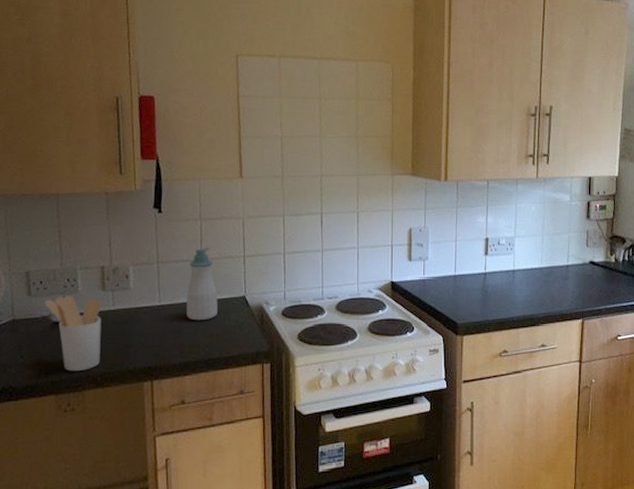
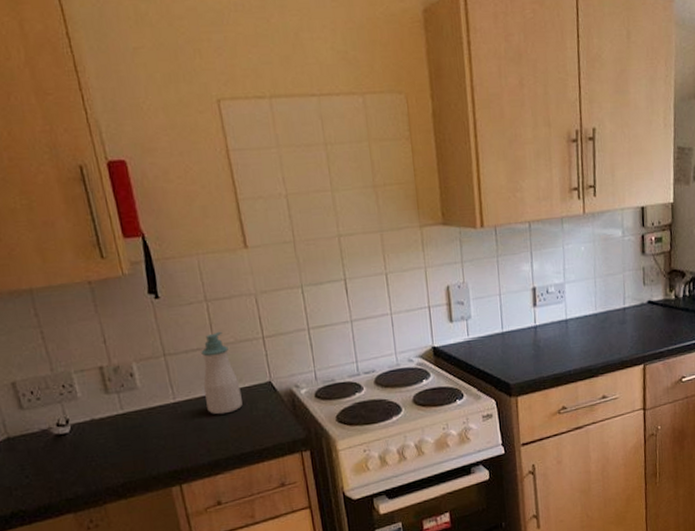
utensil holder: present [44,296,102,372] -> none [40,403,118,486]

